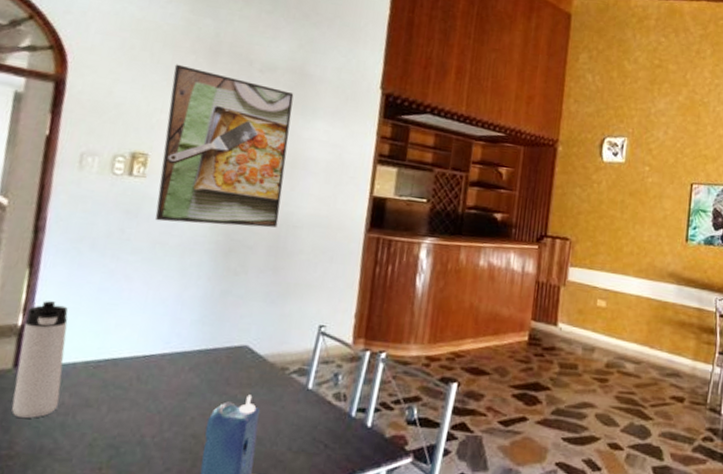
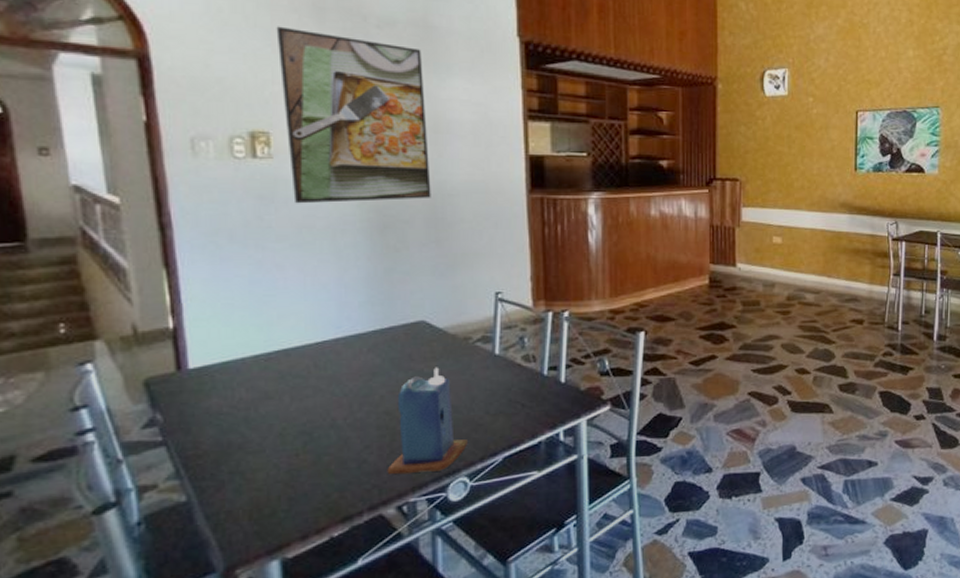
thermos bottle: present [12,301,68,418] -> none [176,300,235,418]

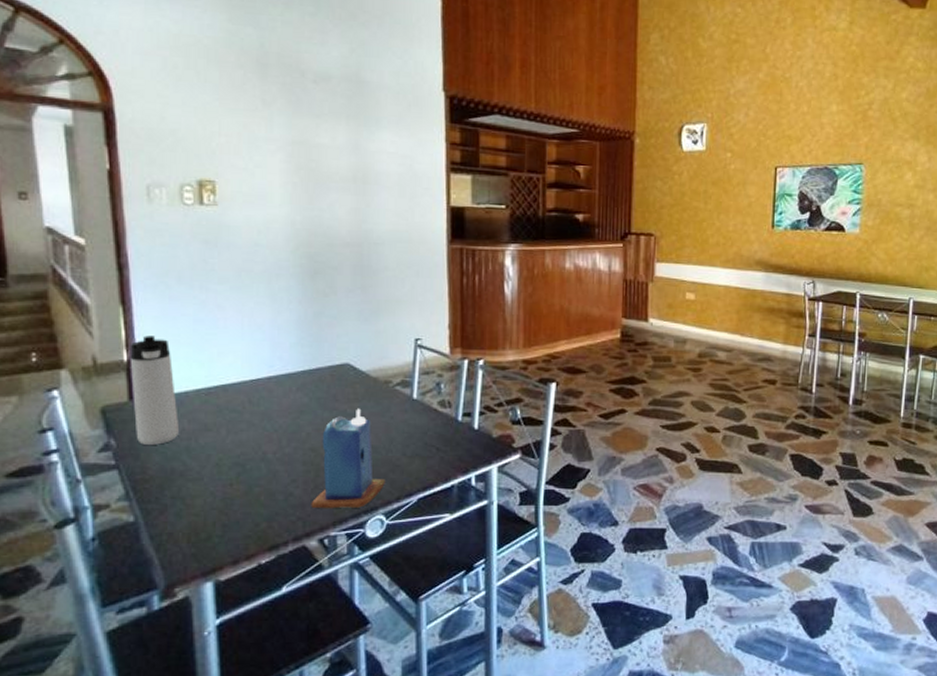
thermos bottle: none [176,300,235,418] -> present [130,335,179,445]
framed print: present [276,26,431,204] -> none [223,81,359,249]

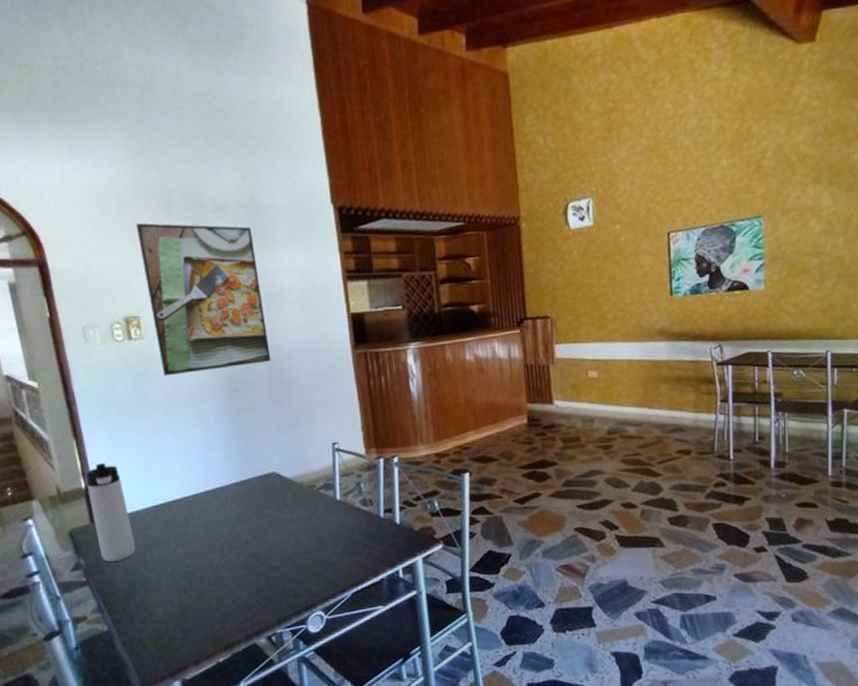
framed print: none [223,81,359,249] -> present [136,223,271,376]
candle: present [311,408,385,509] -> none [256,513,320,609]

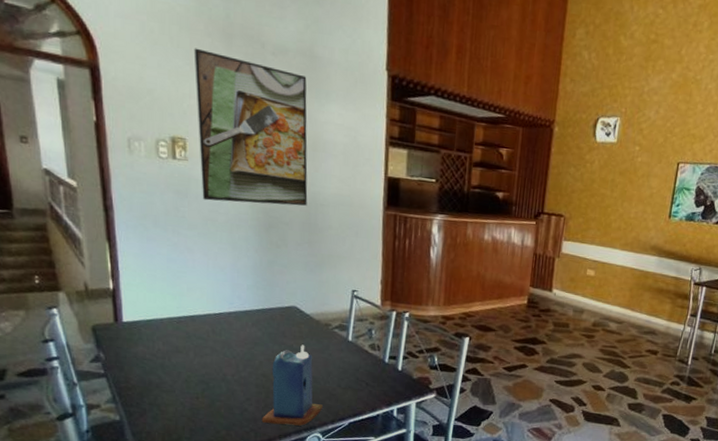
thermos bottle: present [85,463,136,562] -> none [115,269,155,361]
candle: none [256,513,320,609] -> present [261,344,323,426]

